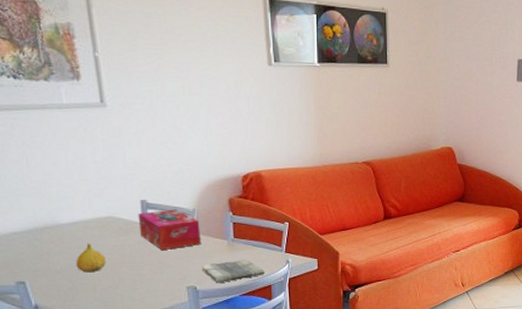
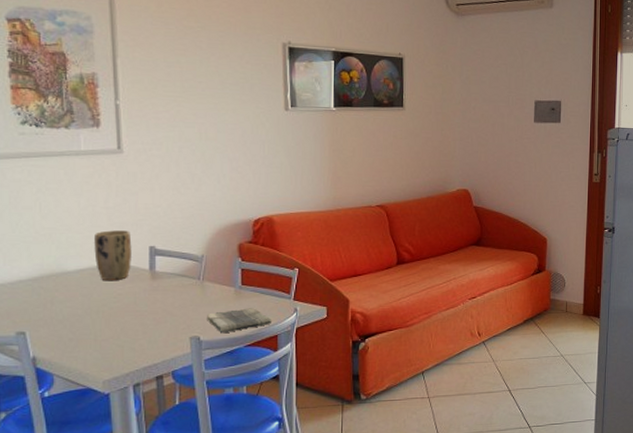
fruit: present [76,243,106,273] -> none [78,291,109,322]
plant pot: none [85,184,124,233] -> present [94,230,132,280]
tissue box: present [138,209,201,250] -> none [145,255,208,298]

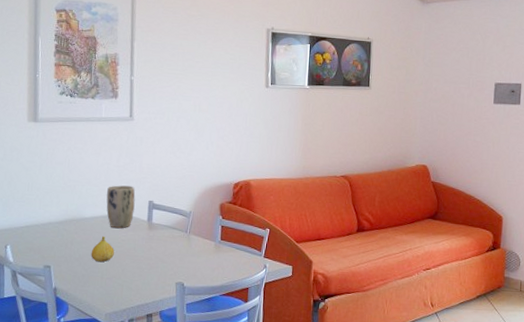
fruit: none [78,291,109,322] -> present [91,235,114,263]
dish towel: present [207,308,272,333] -> none [191,261,245,282]

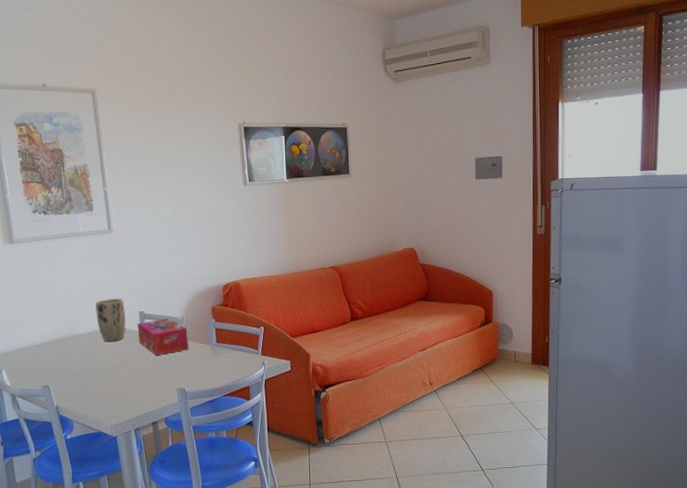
fruit: present [91,235,114,263] -> none [88,350,111,377]
tissue box: none [144,210,194,247] -> present [137,318,189,355]

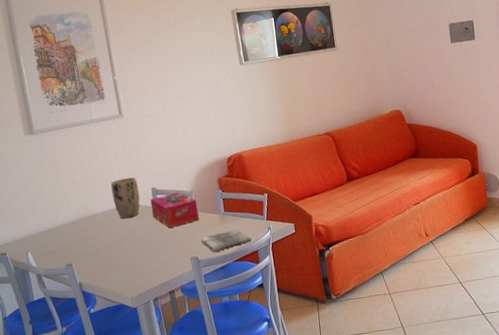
dish towel: none [190,363,244,384] -> present [201,229,252,252]

